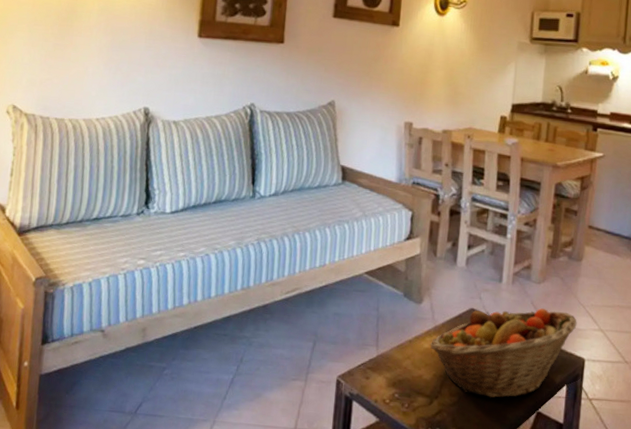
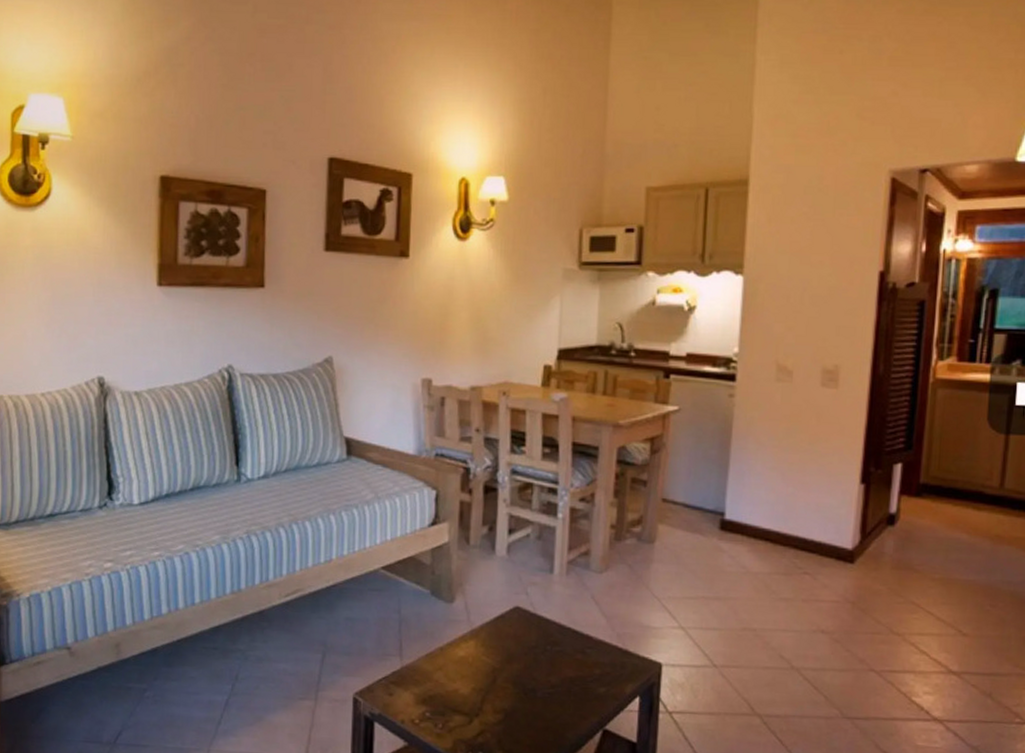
fruit basket: present [430,308,577,398] -> none [467,603,651,714]

